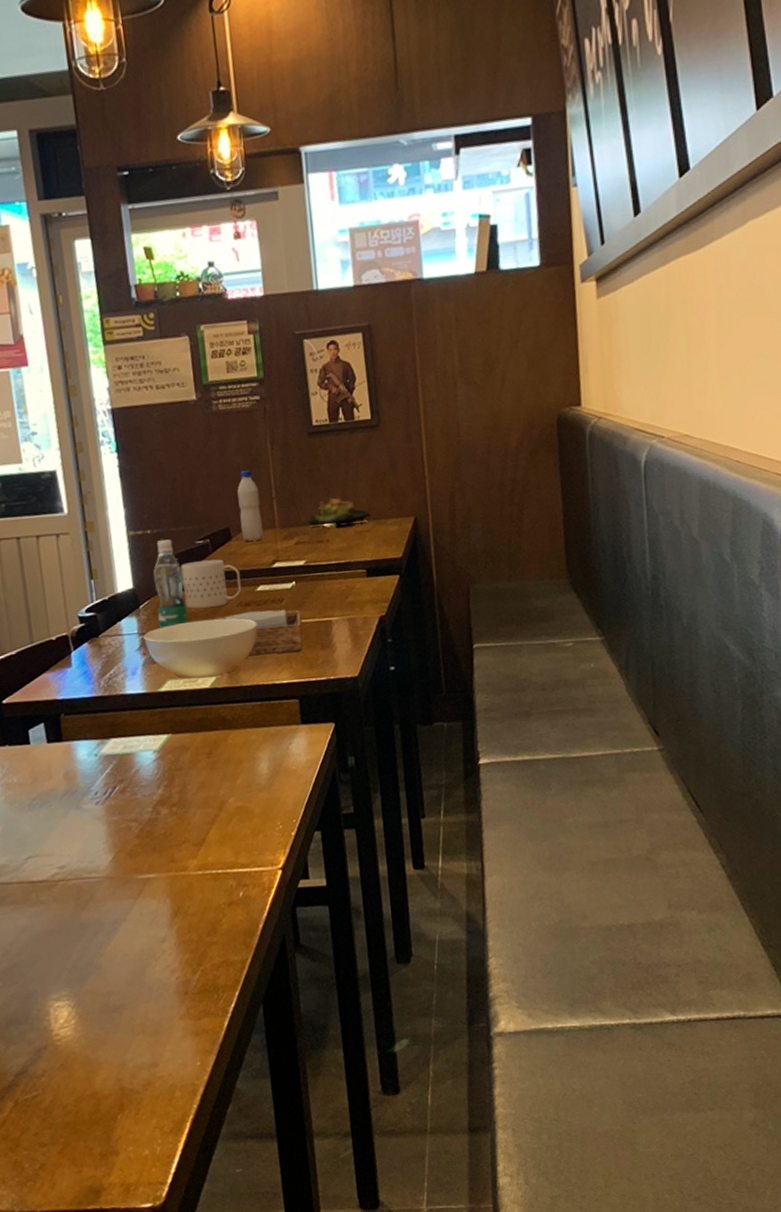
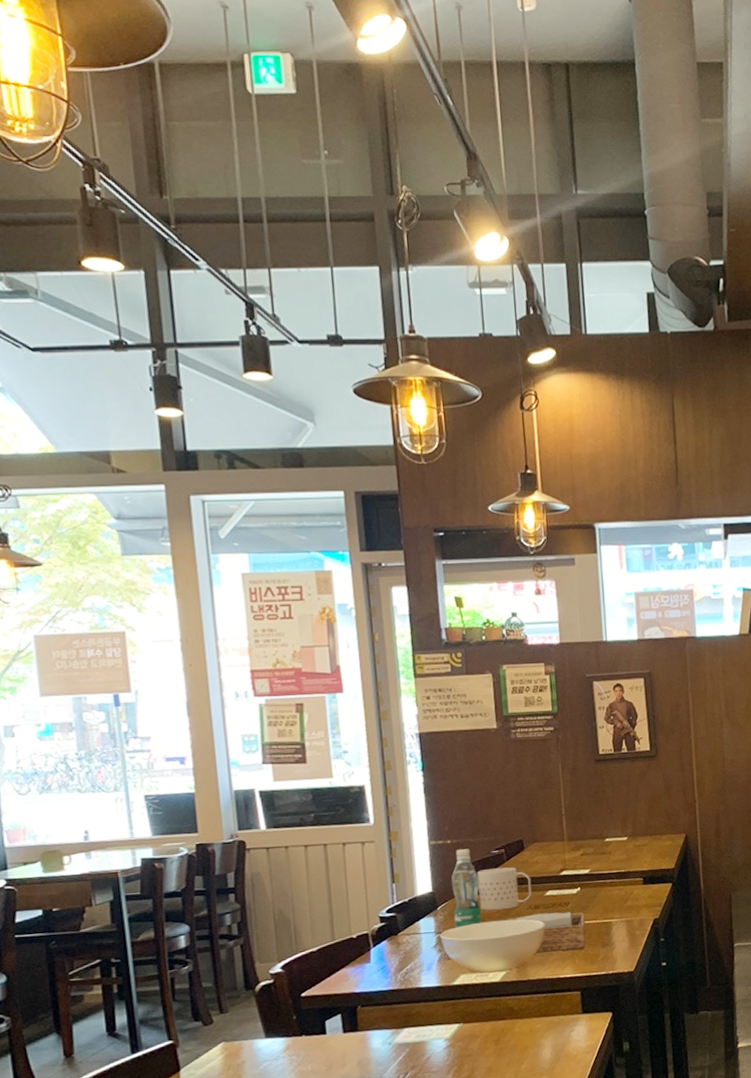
water bottle: present [237,470,264,542] -> none [531,790,554,853]
salad: present [306,495,370,527] -> none [592,814,648,841]

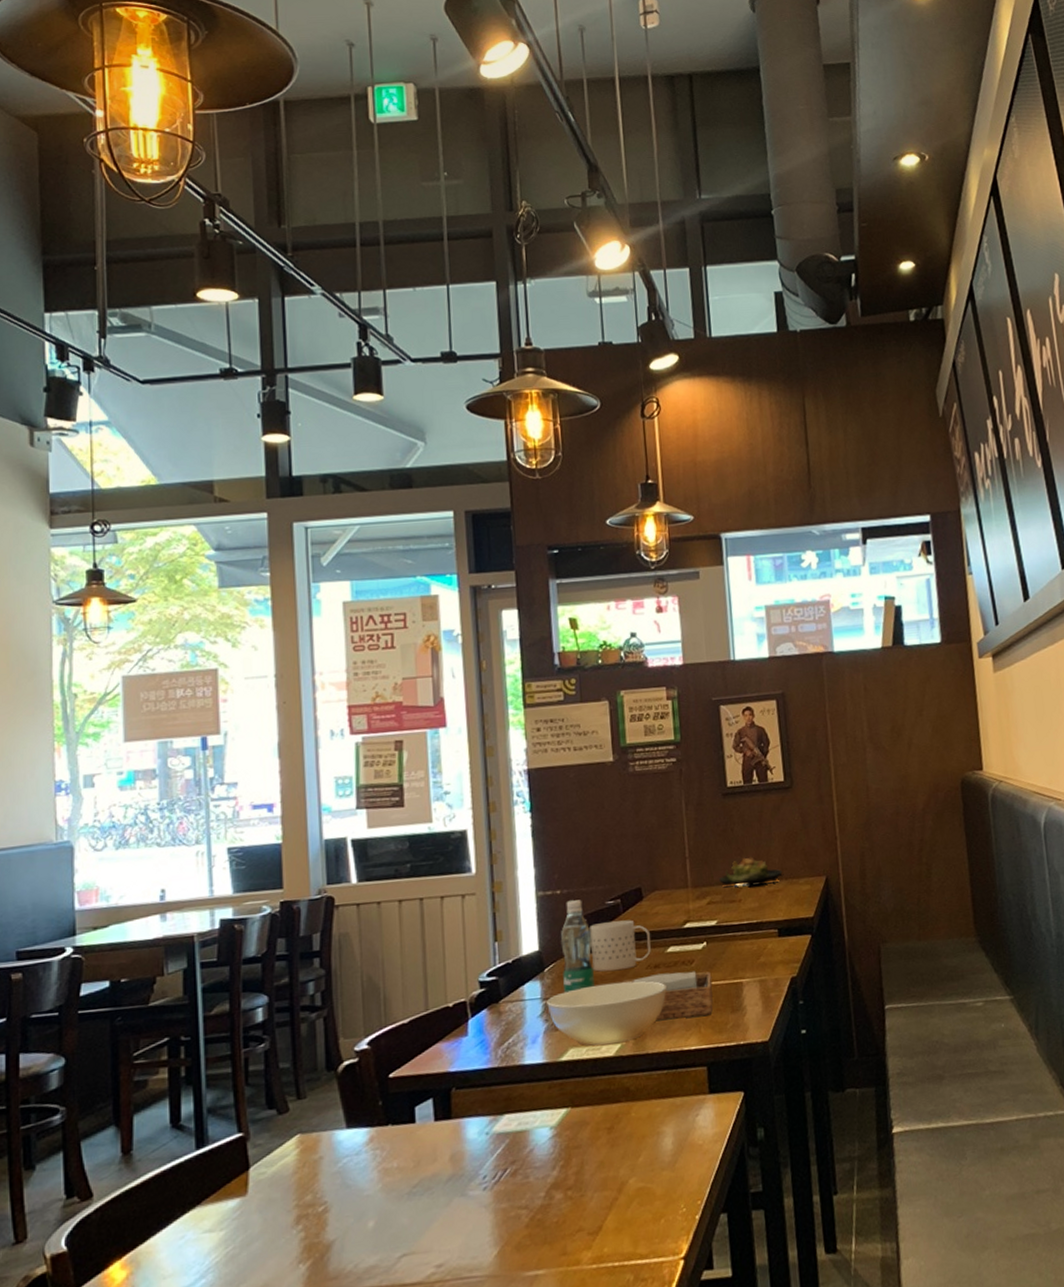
mug: present [38,849,72,874] -> none [109,911,146,939]
salad: none [592,814,648,841] -> present [719,855,783,887]

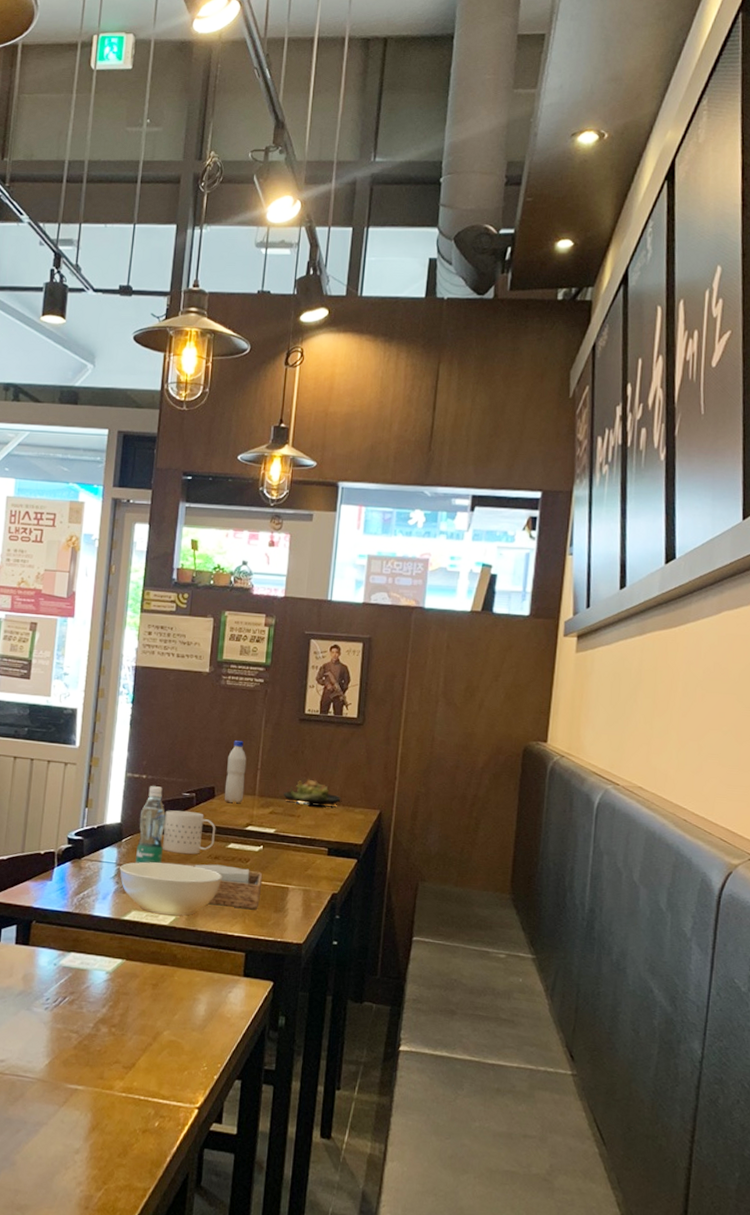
water bottle: none [650,830,676,902] -> present [224,740,247,804]

